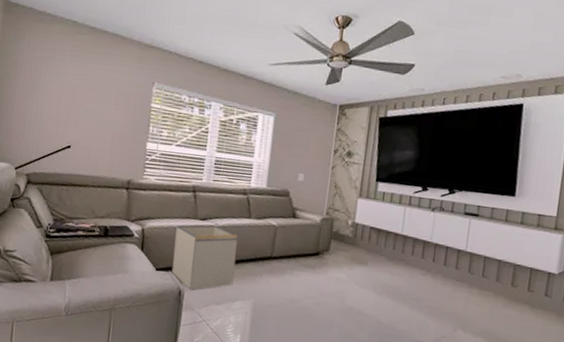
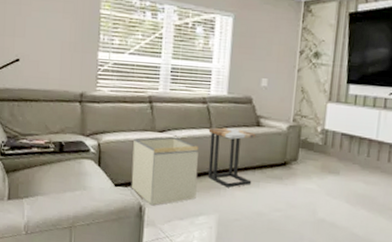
side table: none [246,217,292,275] -> present [208,127,256,188]

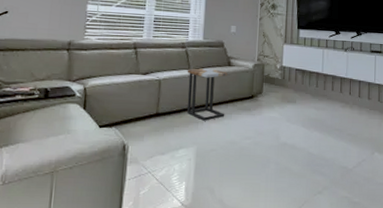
storage bin: present [131,136,199,206] -> none [115,78,179,144]

